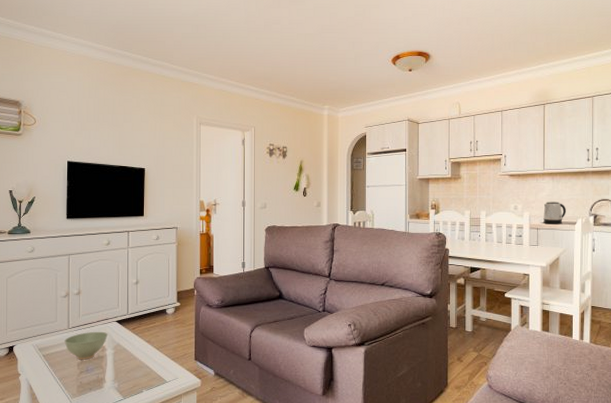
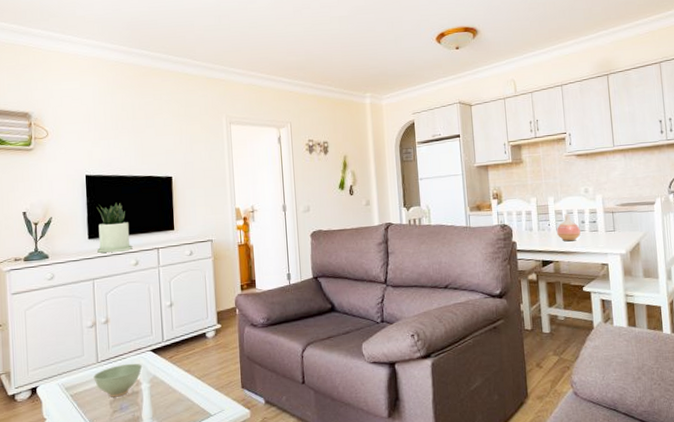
planter: none [73,187,106,233] -> present [96,202,133,254]
vase: none [485,227,507,252] -> present [556,214,581,242]
kettle: present [543,201,566,224] -> none [617,180,643,207]

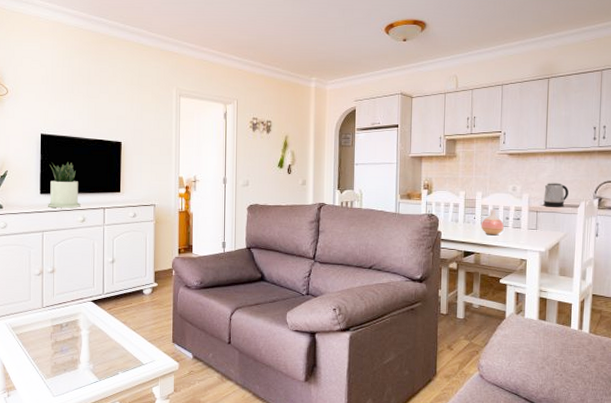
bowl: present [93,363,143,397] -> none [38,311,83,340]
kettle: none [617,180,643,207] -> present [543,182,569,207]

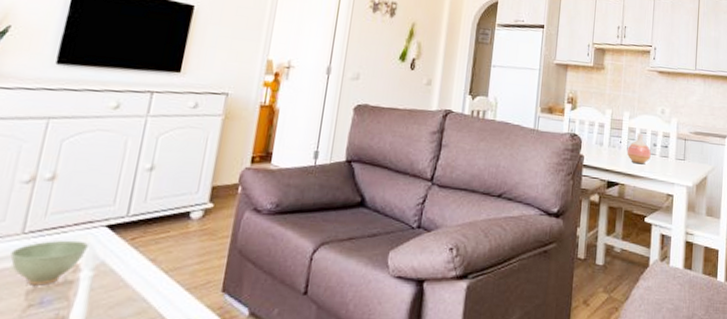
bowl: none [38,311,83,340] -> present [10,240,89,286]
planter: present [47,162,81,209] -> none [63,21,121,89]
kettle: present [543,182,569,207] -> none [692,107,717,137]

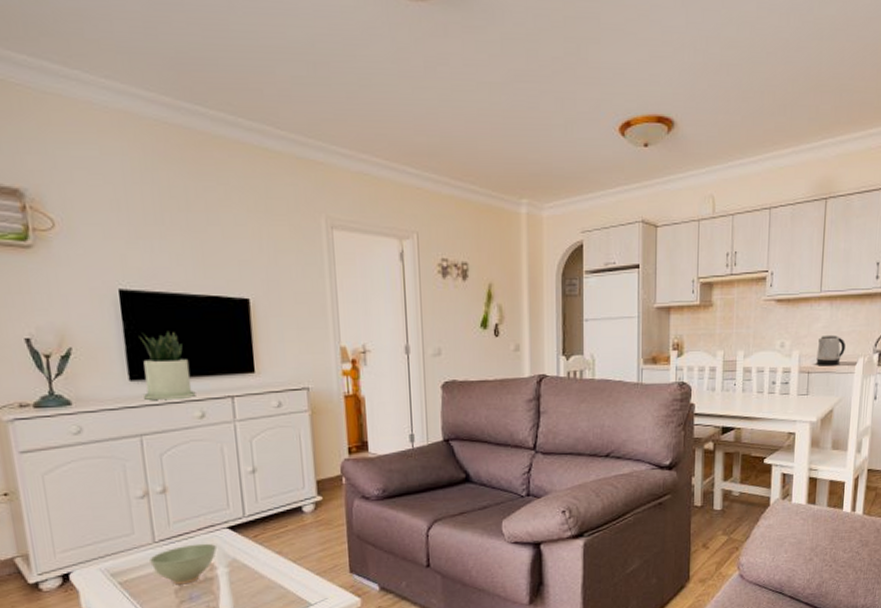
planter: none [63,21,121,89] -> present [138,331,196,401]
vase: present [626,133,651,165] -> none [742,372,770,406]
kettle: none [692,107,717,137] -> present [816,334,845,366]

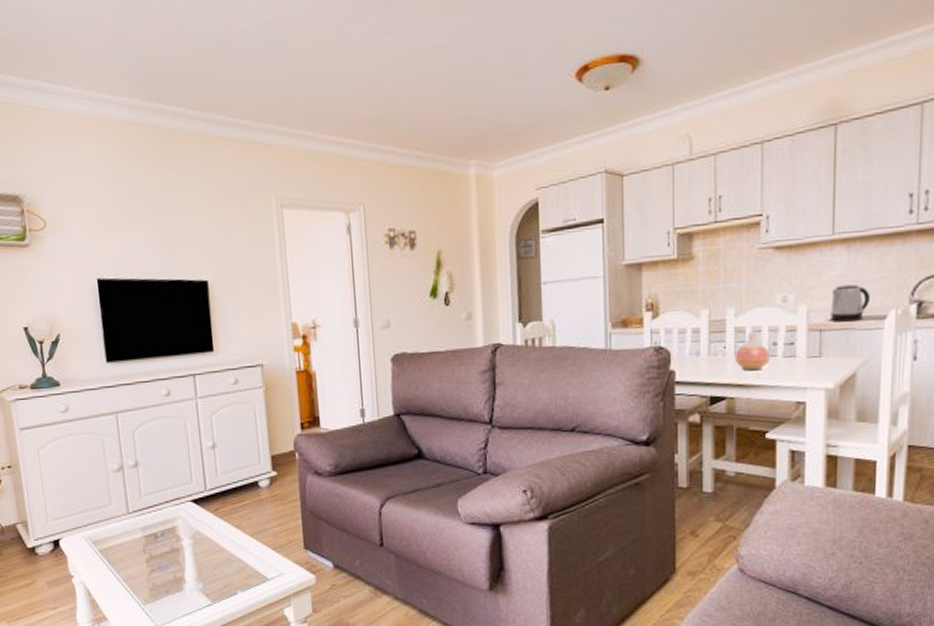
planter: present [138,331,196,401] -> none [114,315,162,381]
bowl: present [150,543,218,585] -> none [124,515,183,554]
vase: none [742,372,770,406] -> present [734,332,770,371]

